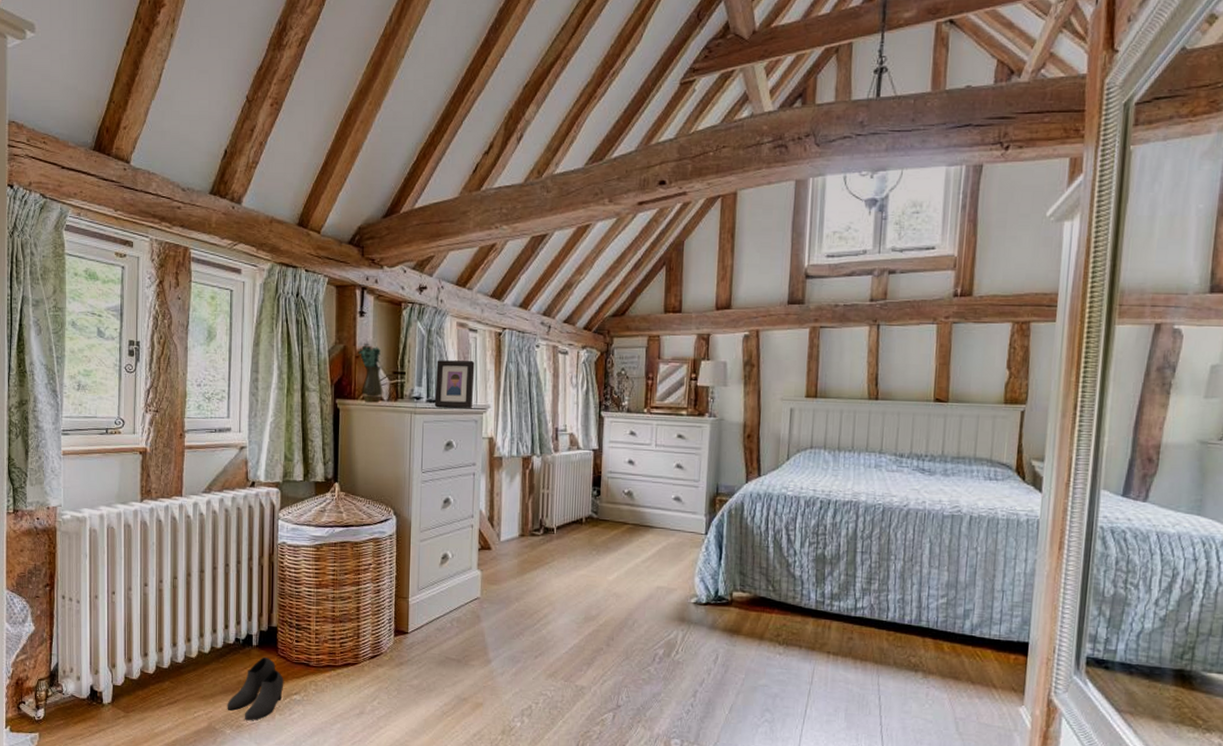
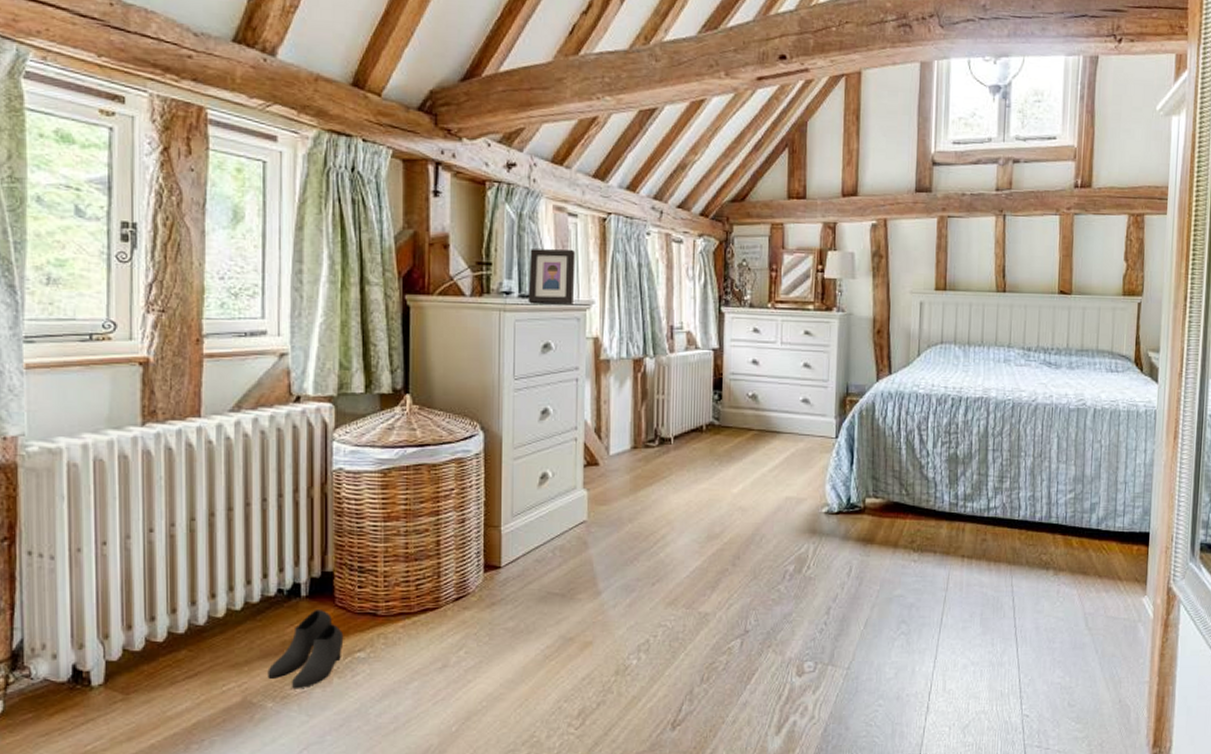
vase: present [359,343,383,403] -> none [433,227,465,299]

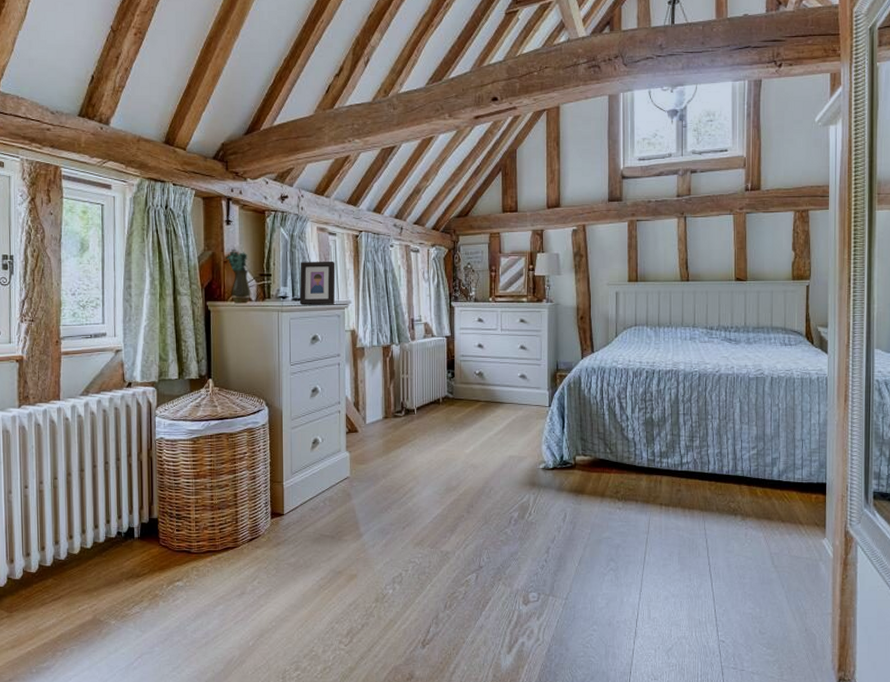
shoe: present [267,610,344,689] -> none [111,548,167,610]
vase: none [433,227,465,299] -> present [227,249,251,303]

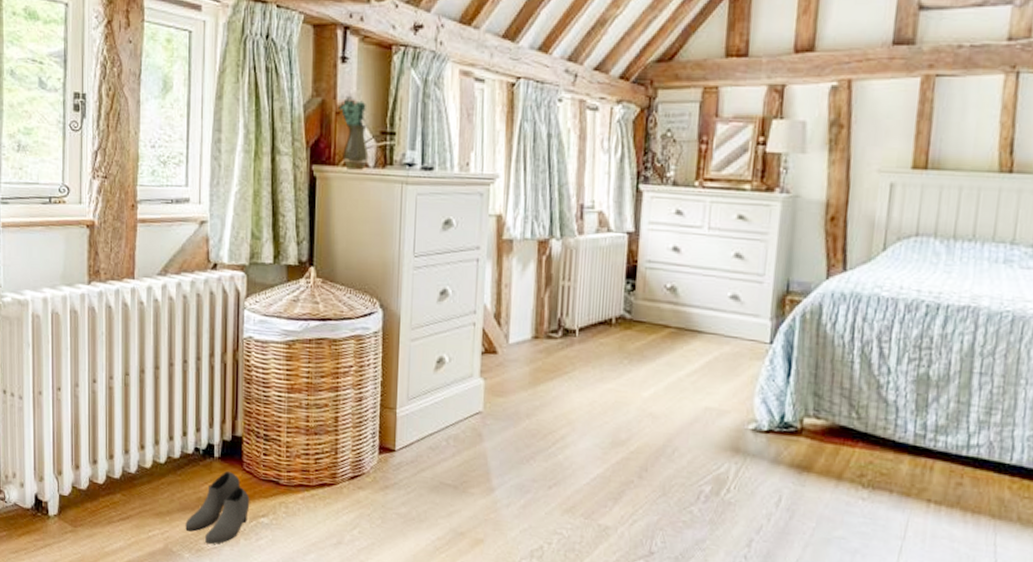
shoe: none [111,548,167,610] -> present [185,471,250,545]
picture frame: present [299,261,335,305] -> none [430,117,481,179]

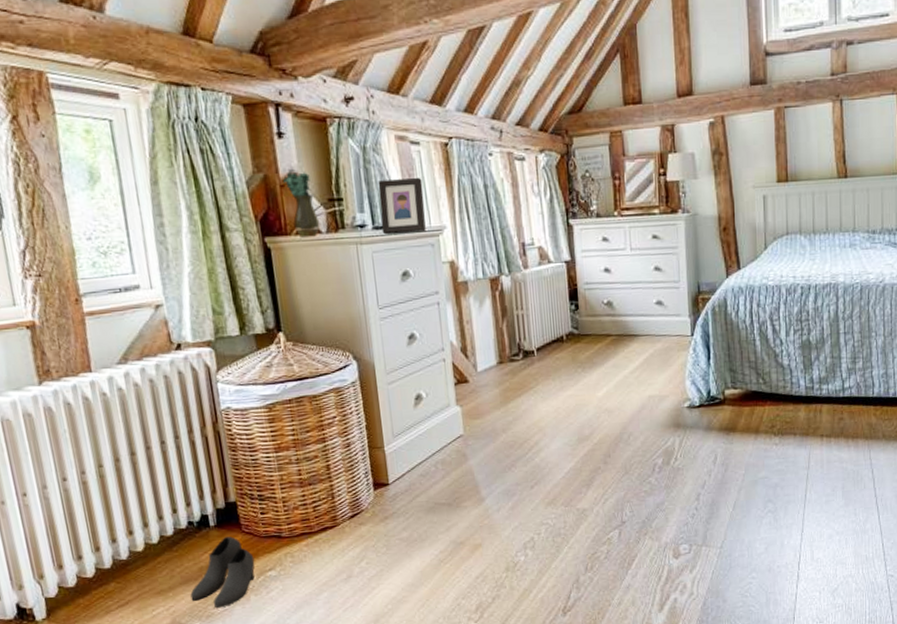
picture frame: none [430,117,481,179] -> present [378,177,426,235]

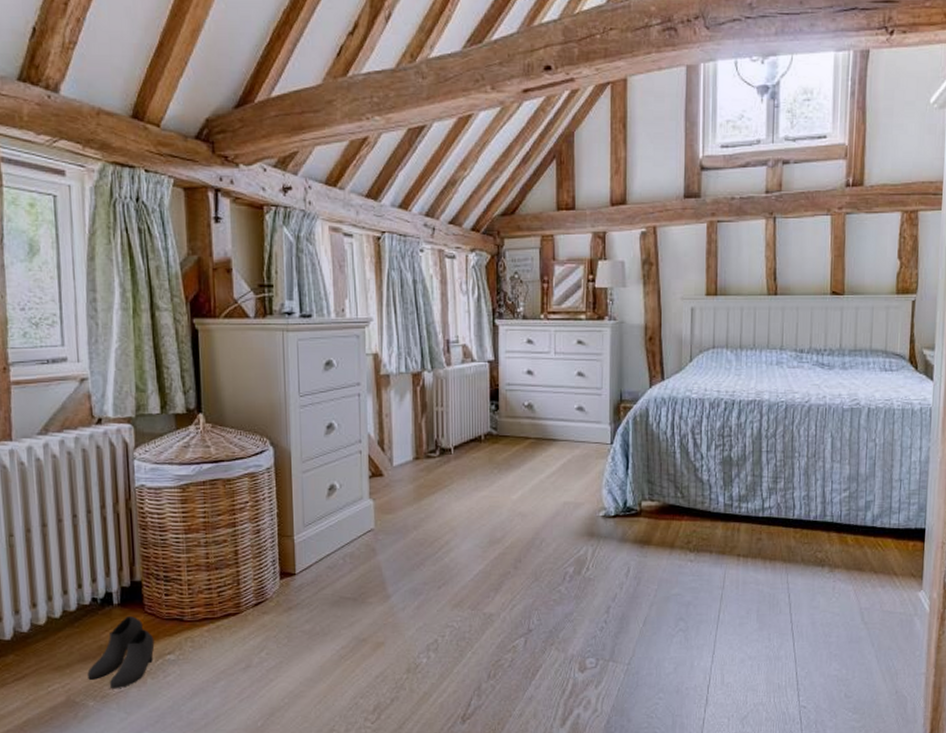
vase: present [283,168,320,238] -> none [216,253,249,321]
picture frame: present [378,177,426,235] -> none [308,268,353,323]

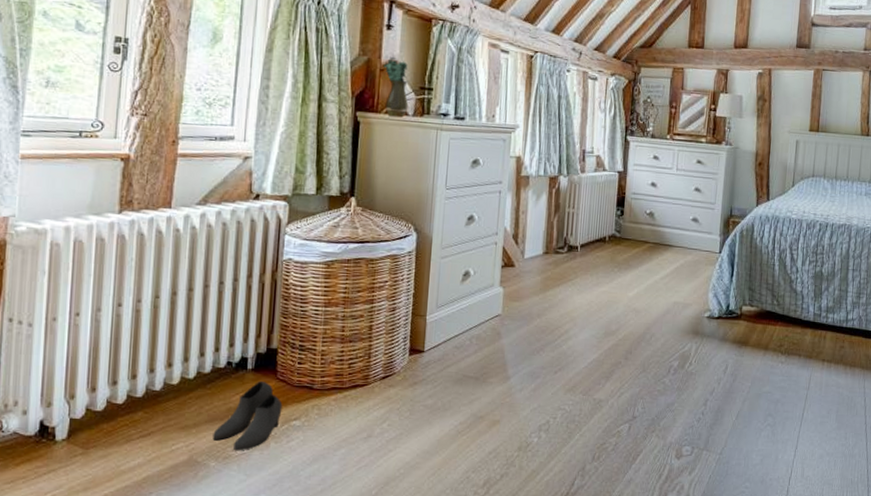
vase: none [216,253,249,321] -> present [384,56,409,118]

